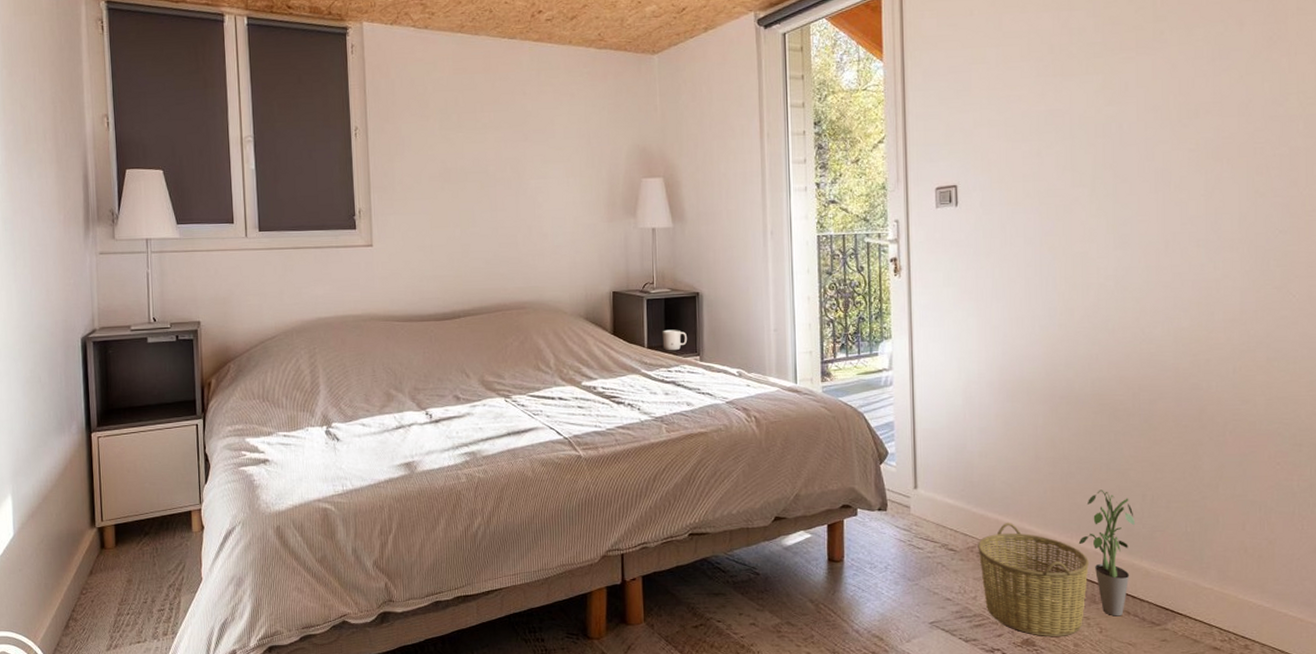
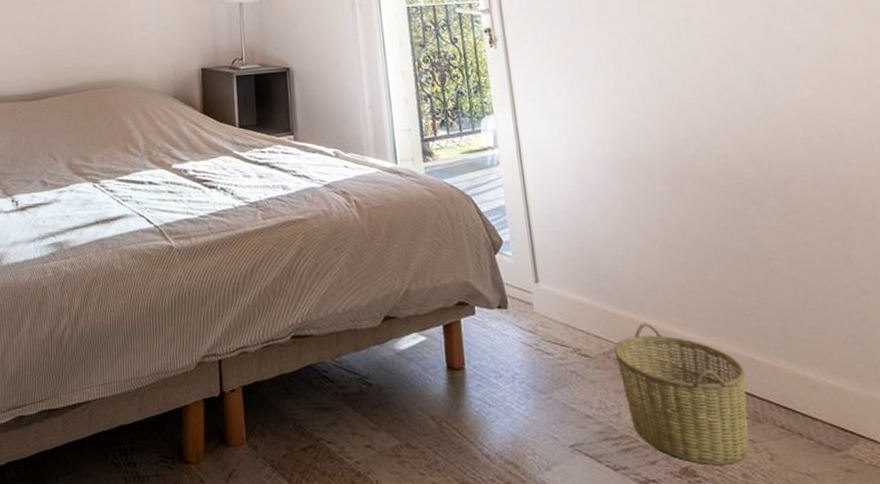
mug: present [662,329,688,351] -> none [253,107,280,130]
potted plant: present [1078,490,1136,616] -> none [729,283,795,439]

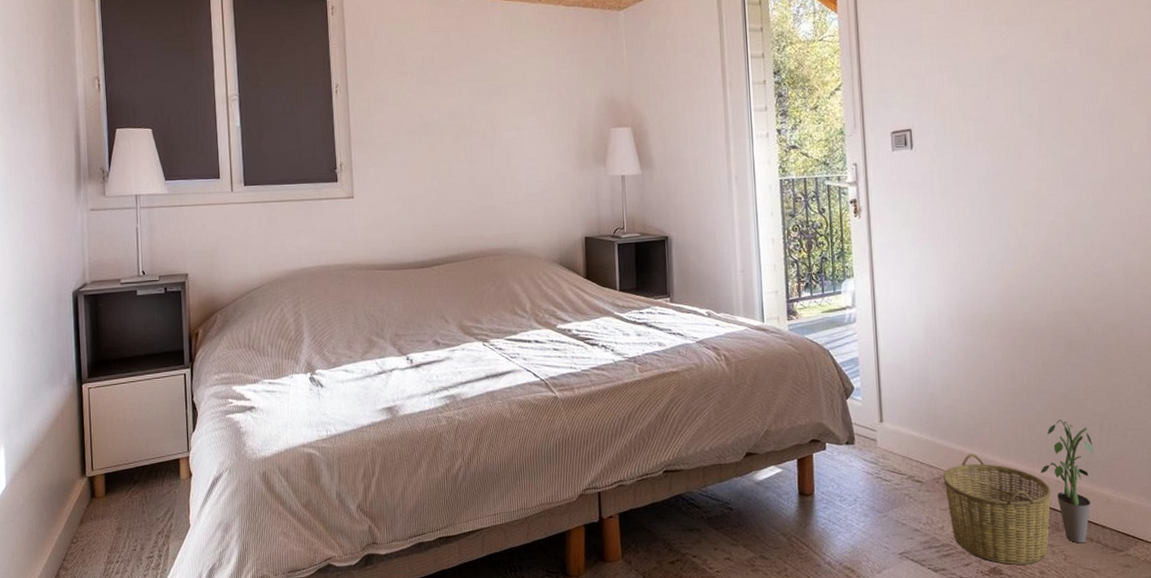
potted plant: none [729,283,795,439] -> present [1040,419,1095,544]

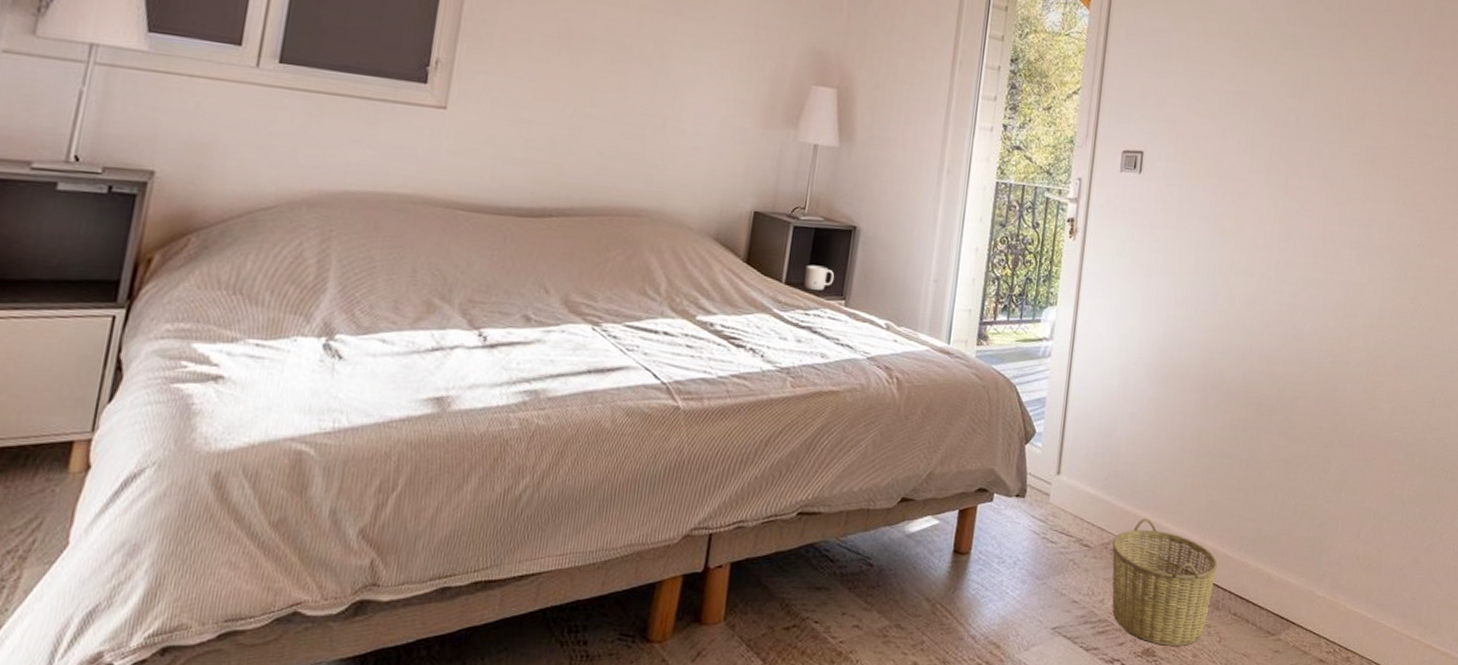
mug: none [633,272,658,294] -> present [803,264,835,291]
potted plant: present [1040,419,1095,544] -> none [1210,488,1265,625]

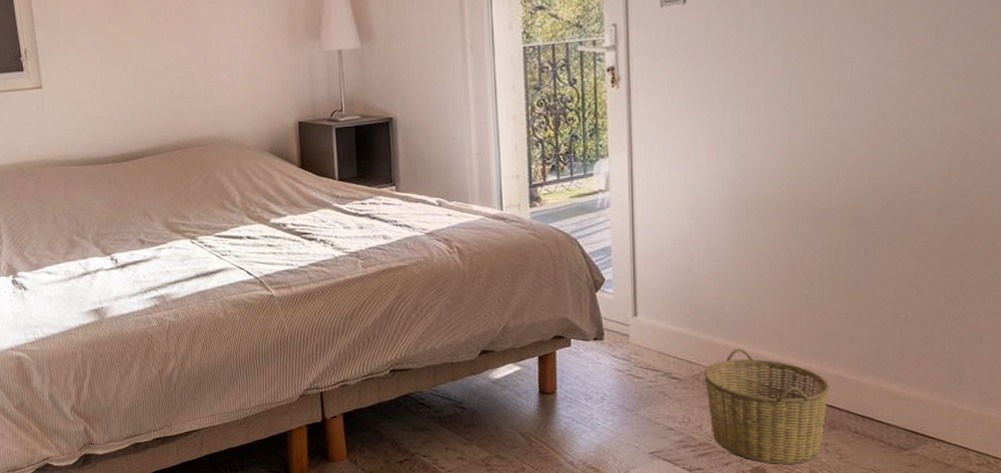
mug: present [803,264,835,291] -> none [354,159,382,183]

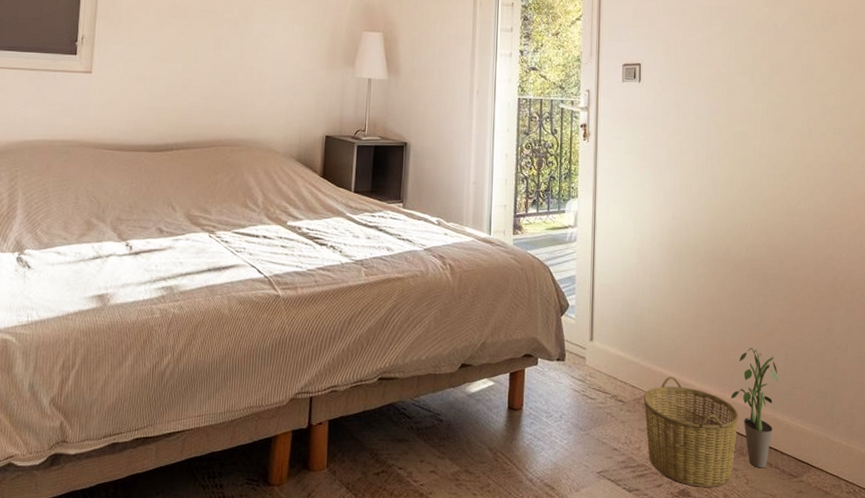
potted plant: none [818,310,885,442] -> present [730,348,779,468]

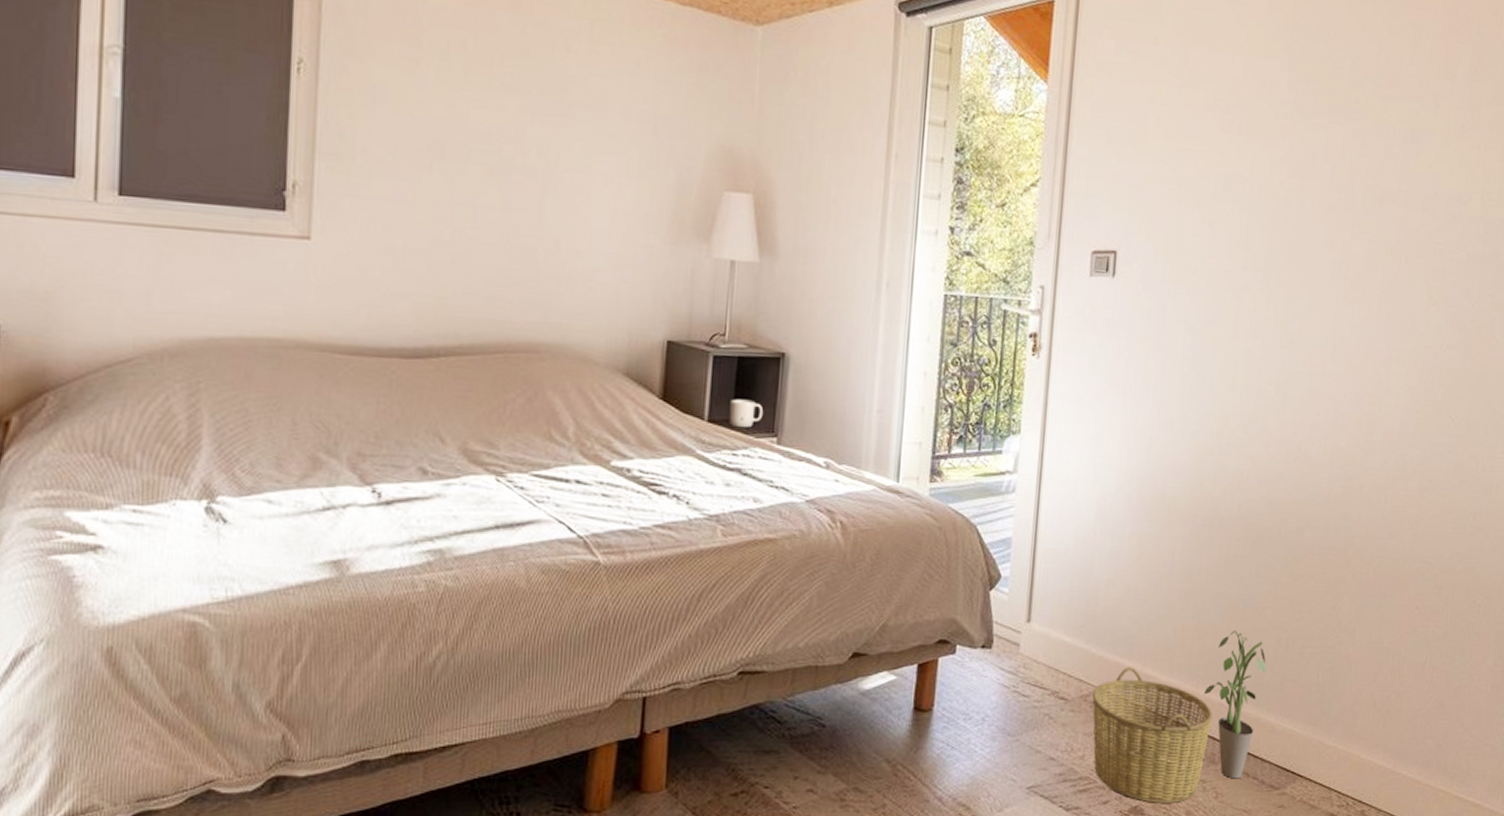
mug: none [368,176,393,197] -> present [729,399,764,428]

